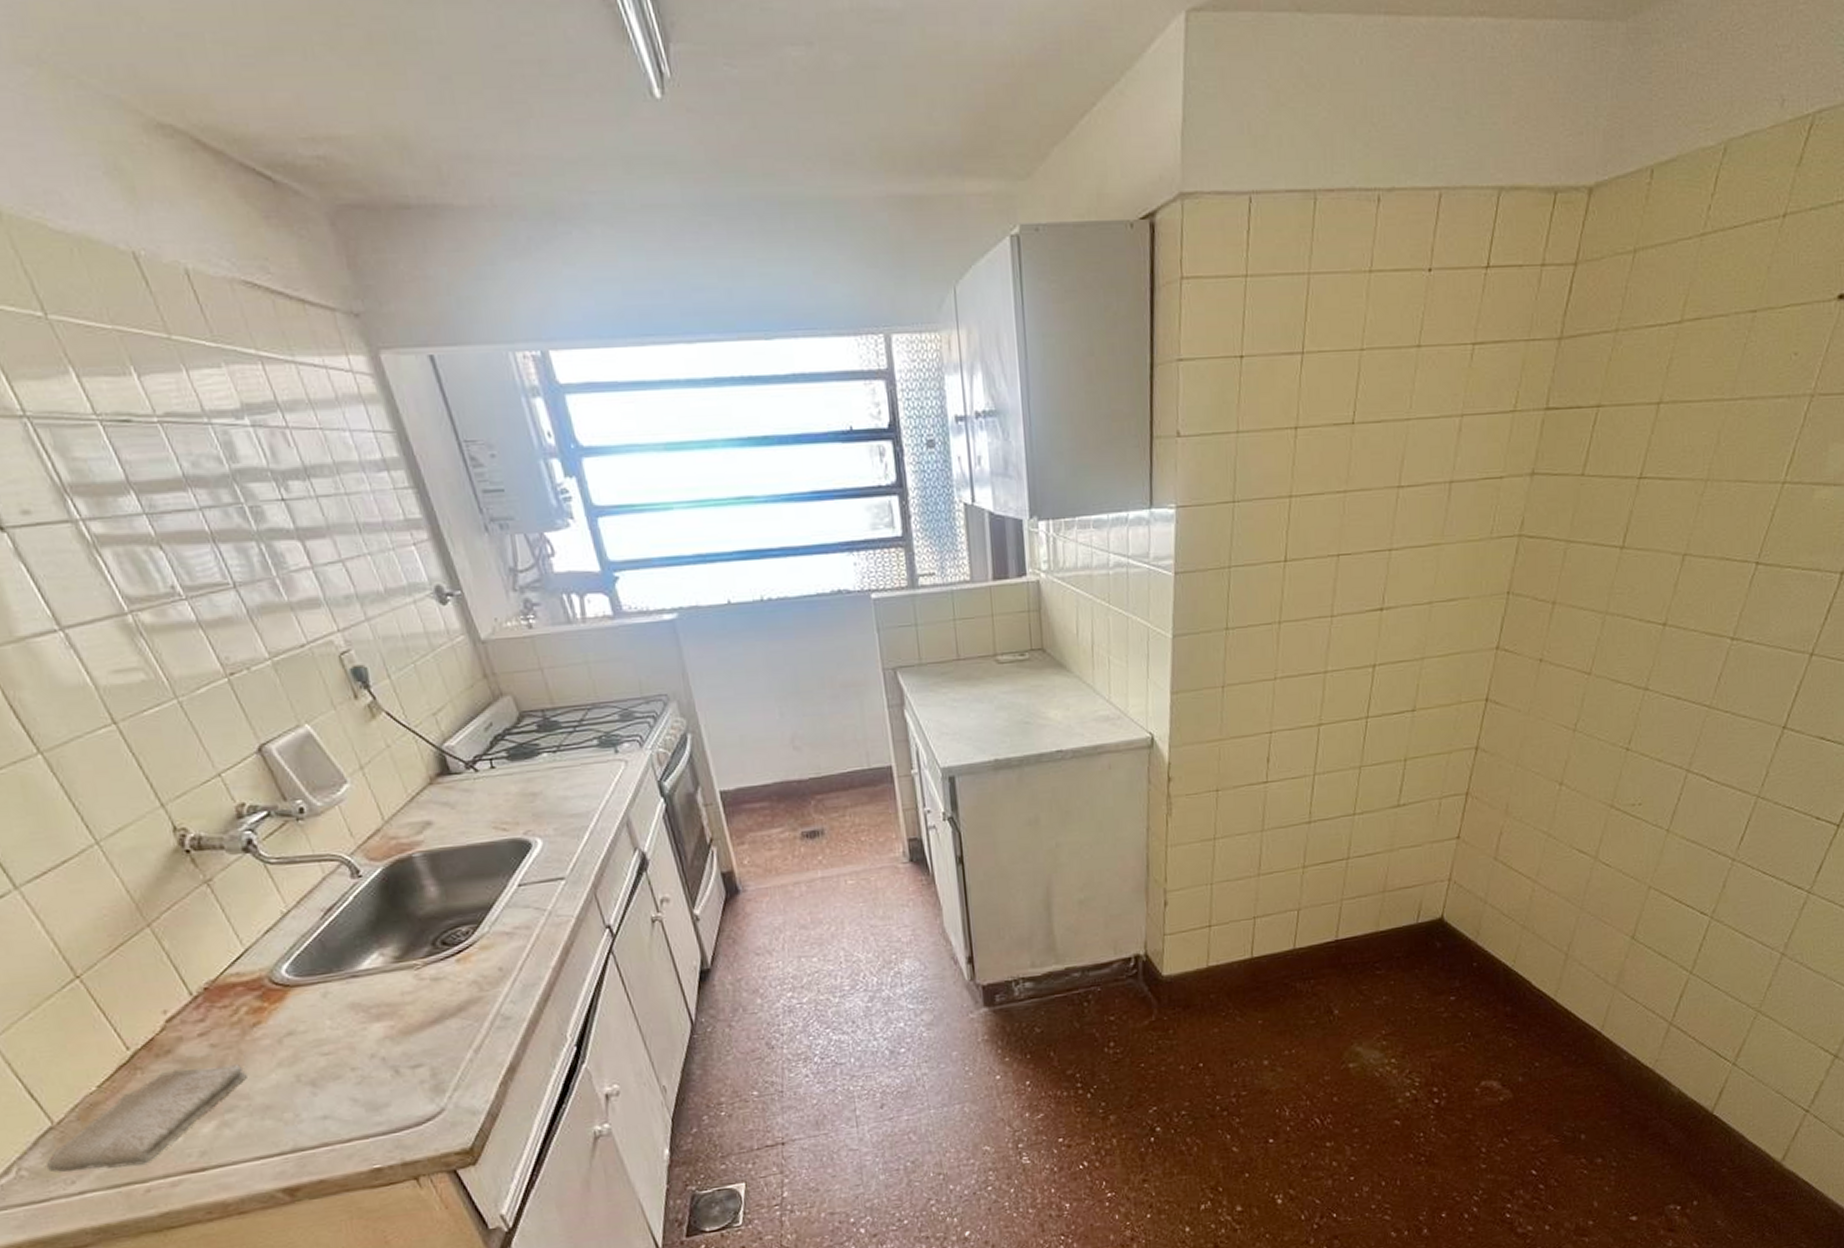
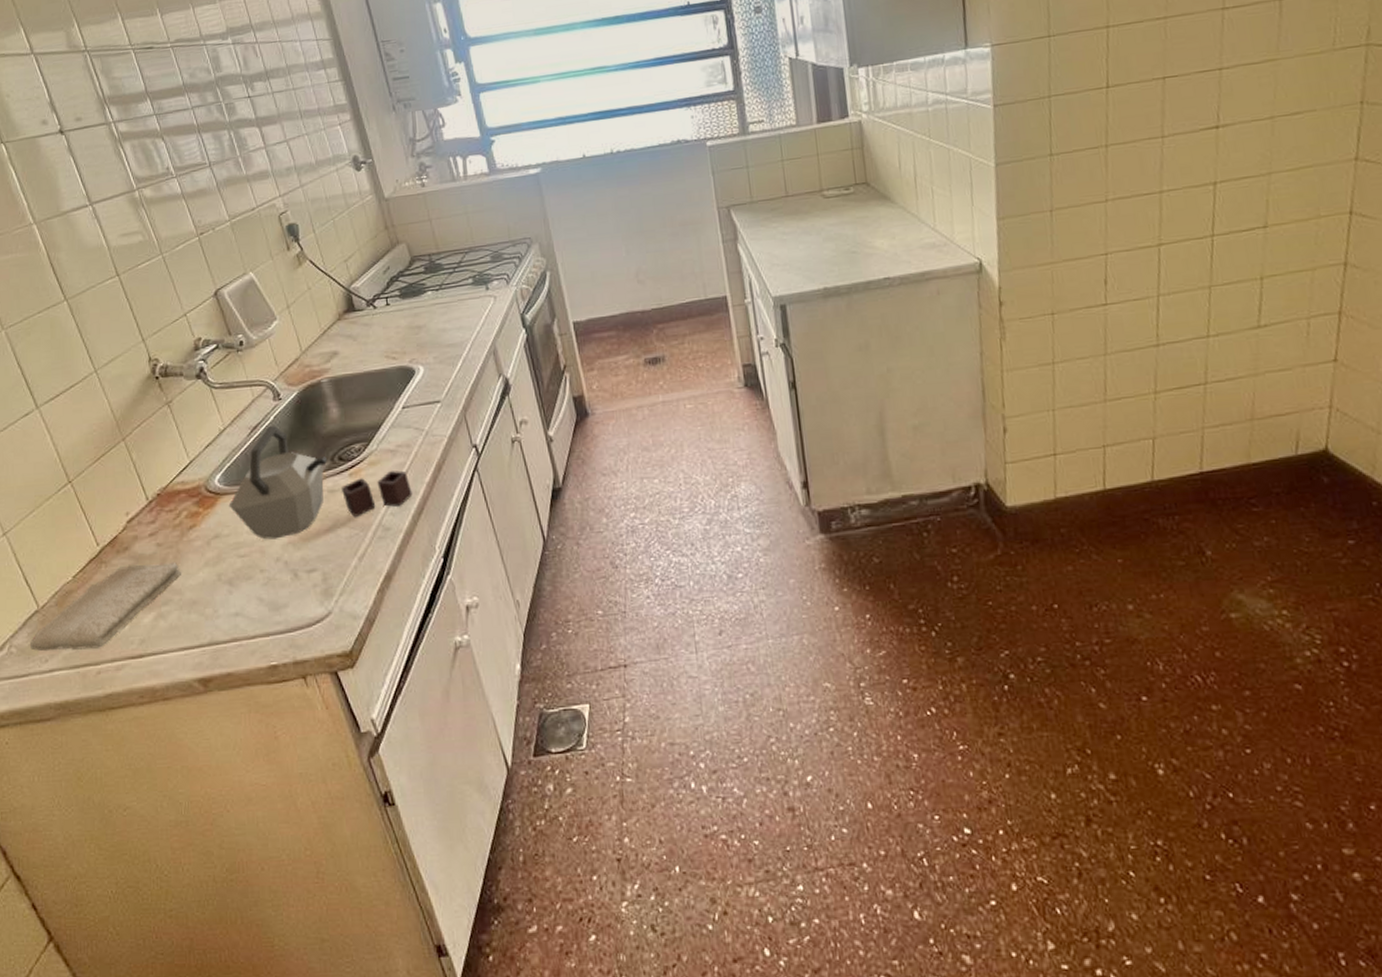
kettle: none [302,906,536,1035] -> present [228,425,413,540]

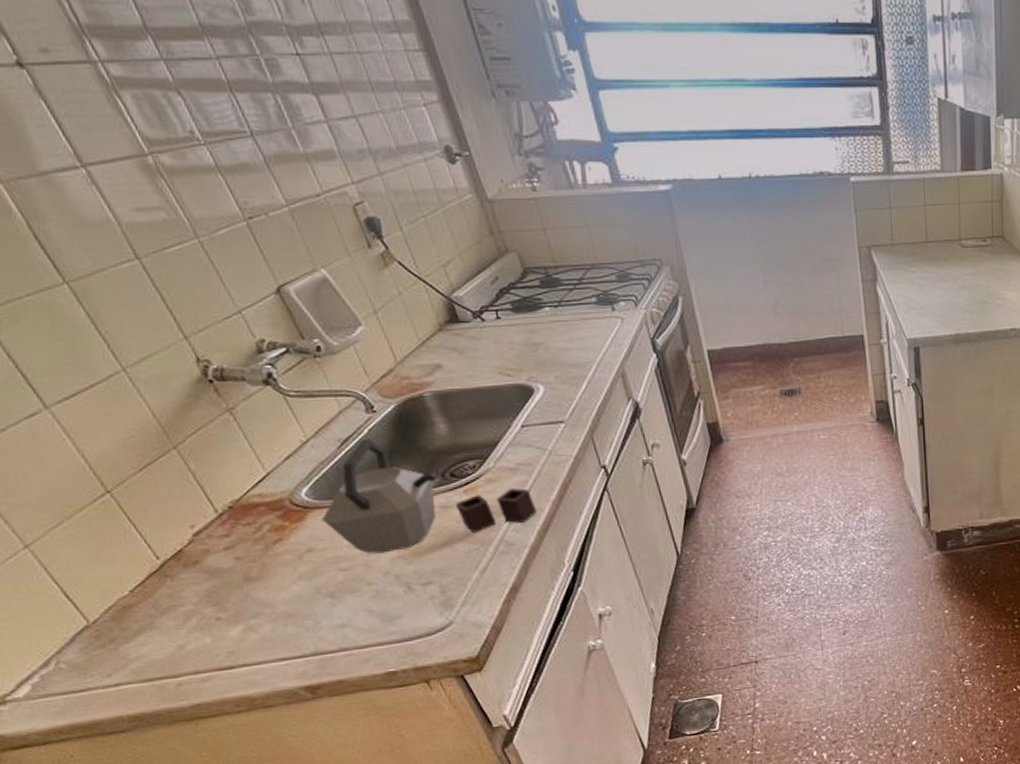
washcloth: present [30,561,181,652] -> none [84,575,270,667]

